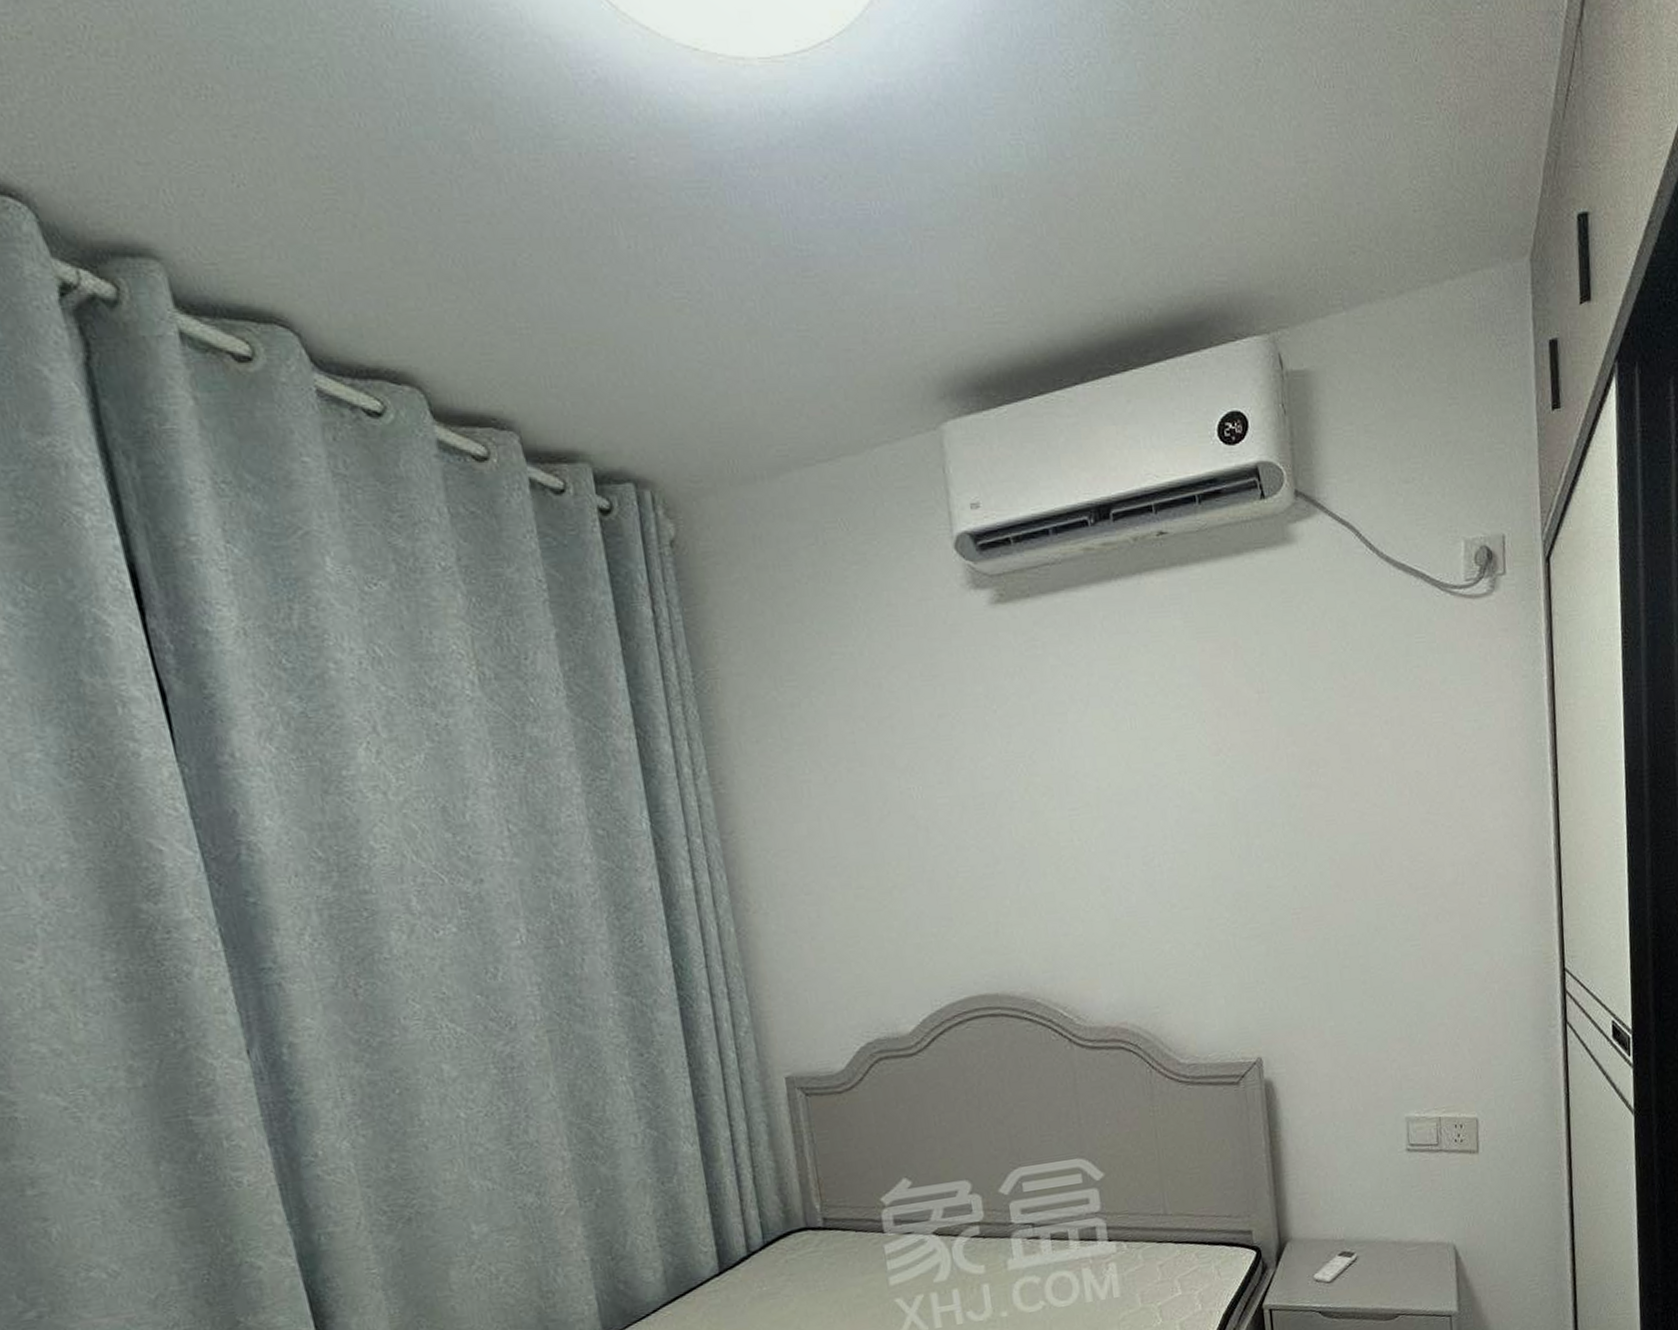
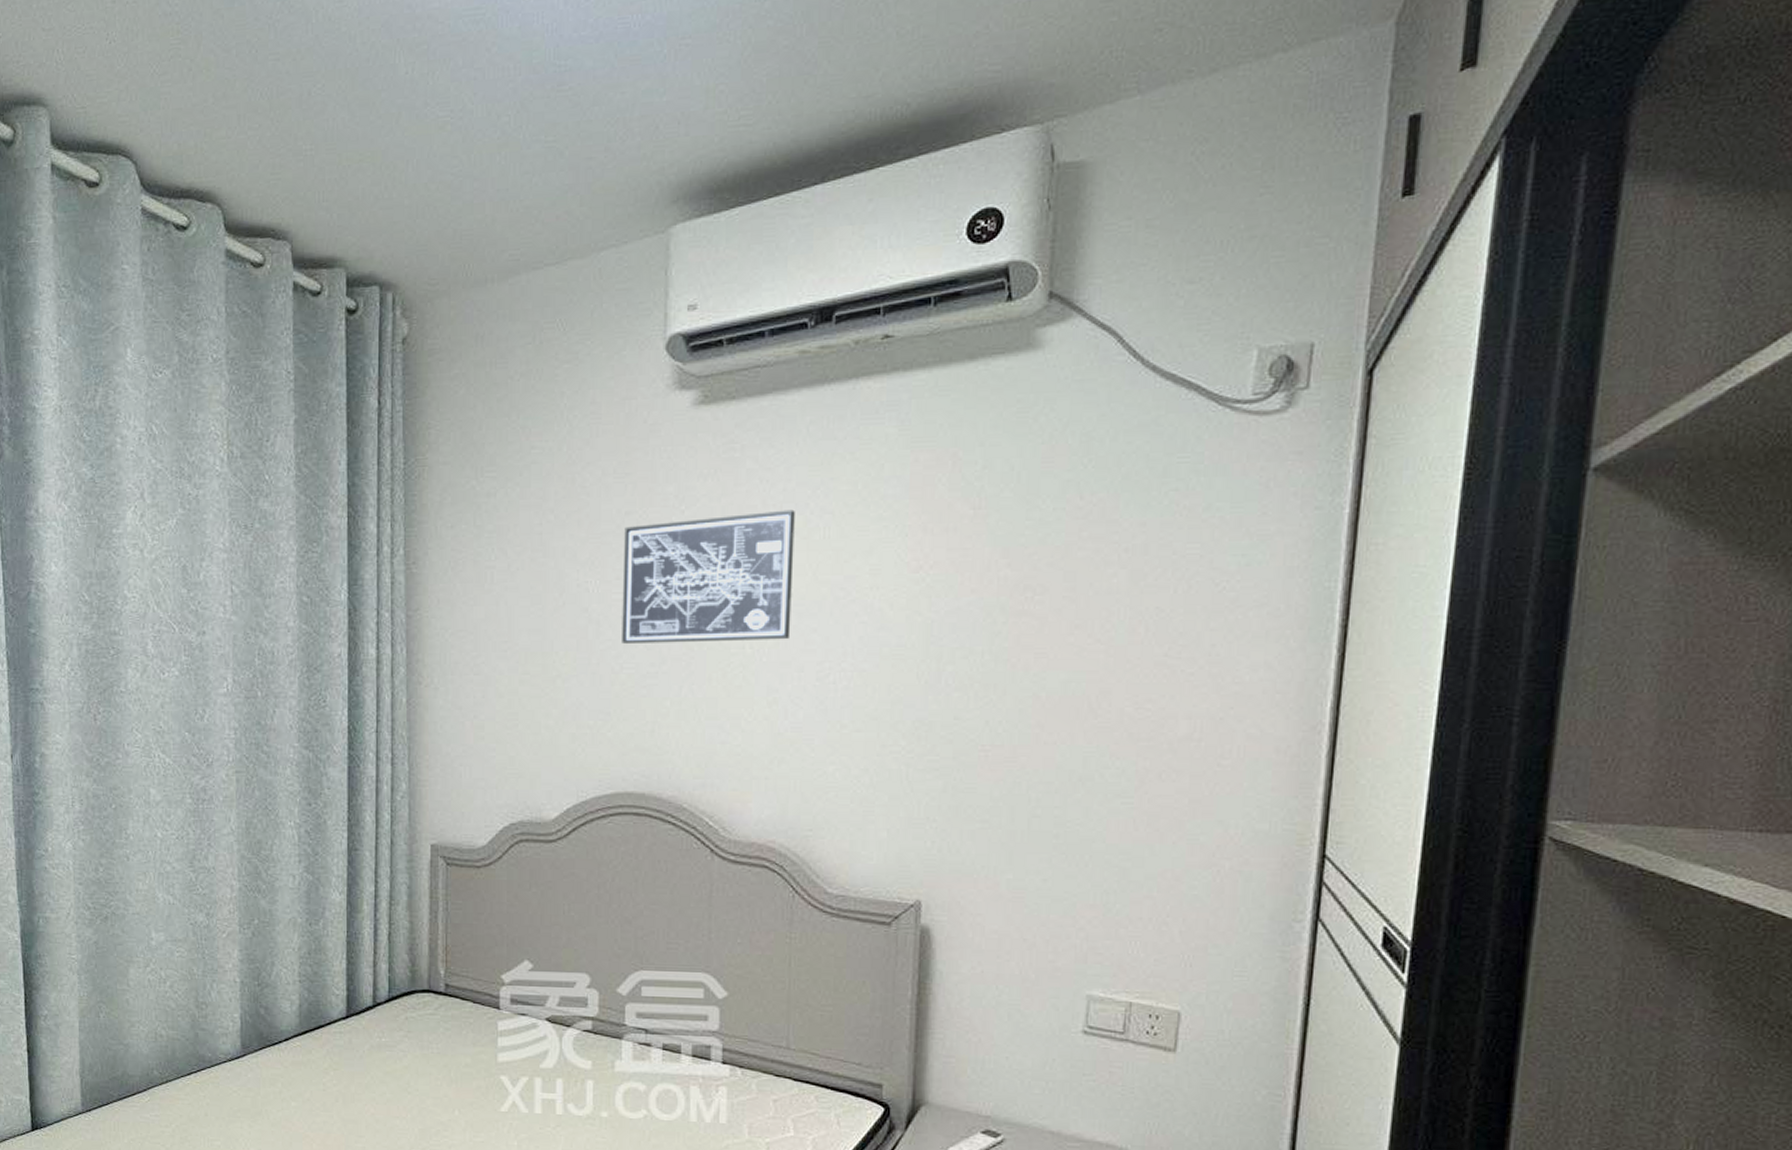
wall art: none [940,703,1114,848] -> present [622,509,795,644]

